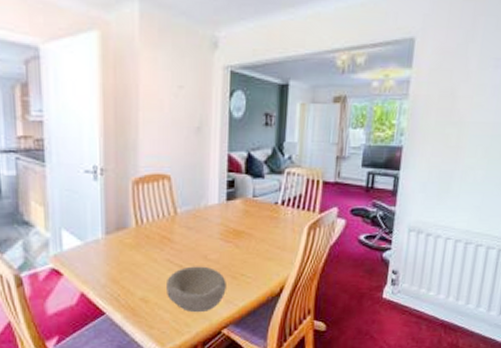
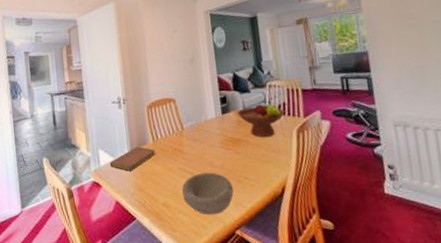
notebook: none [75,230,138,259] -> present [109,146,156,171]
fruit bowl: none [245,190,300,232] -> present [237,101,285,138]

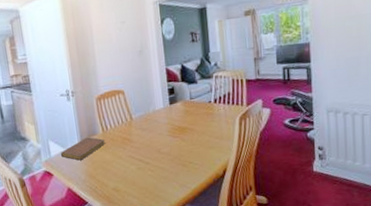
bowl: present [182,172,234,216] -> none [131,158,179,197]
fruit bowl: present [237,101,285,138] -> none [184,91,229,126]

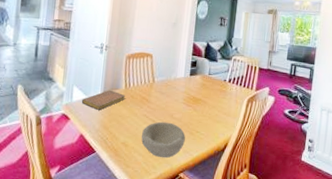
bowl: none [131,158,179,197] -> present [141,121,185,158]

